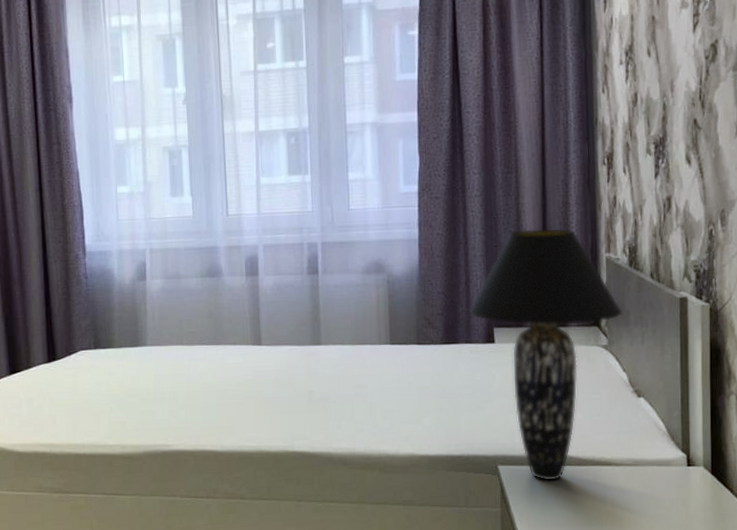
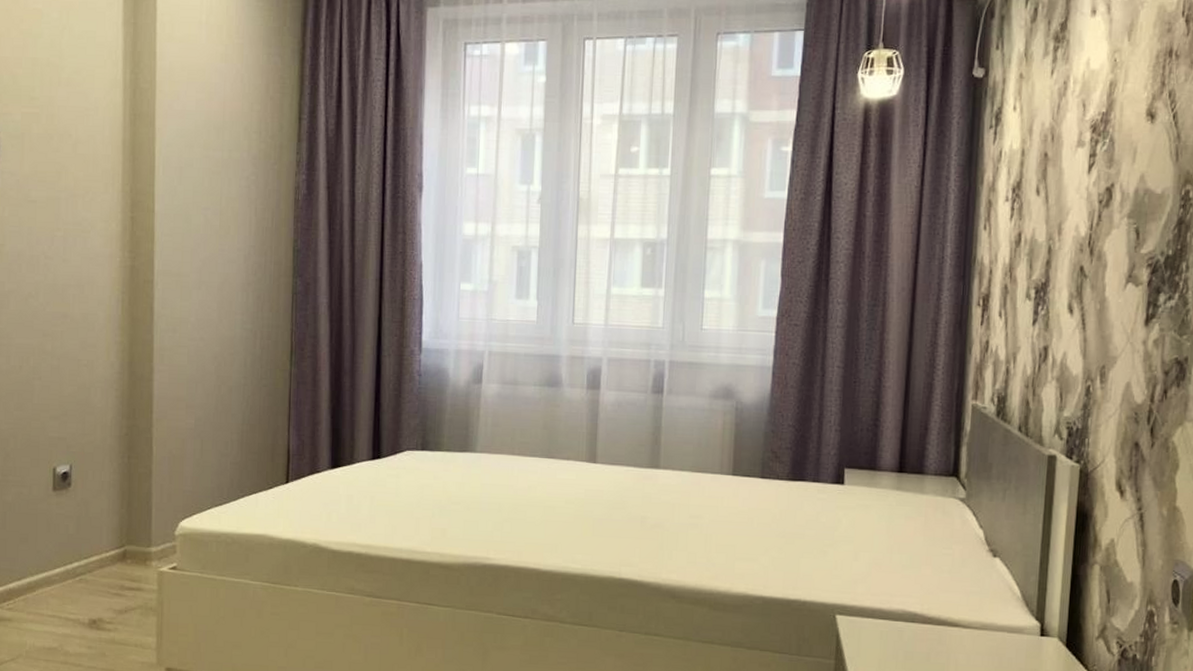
table lamp: present [468,228,623,481] -> none [818,366,986,637]

